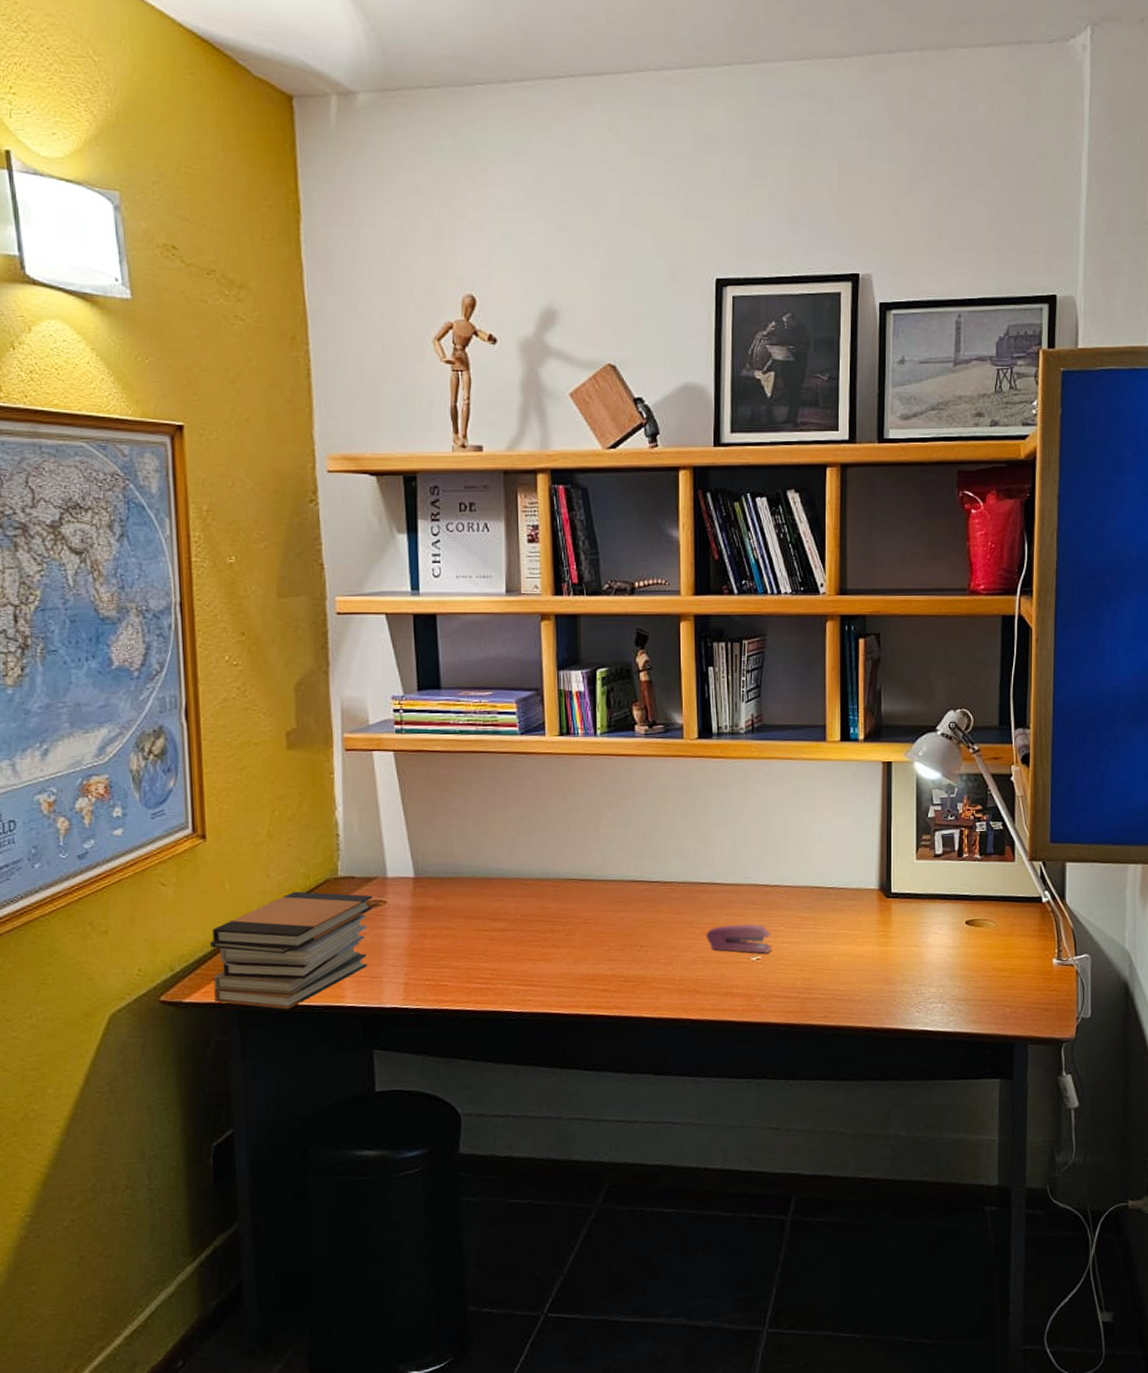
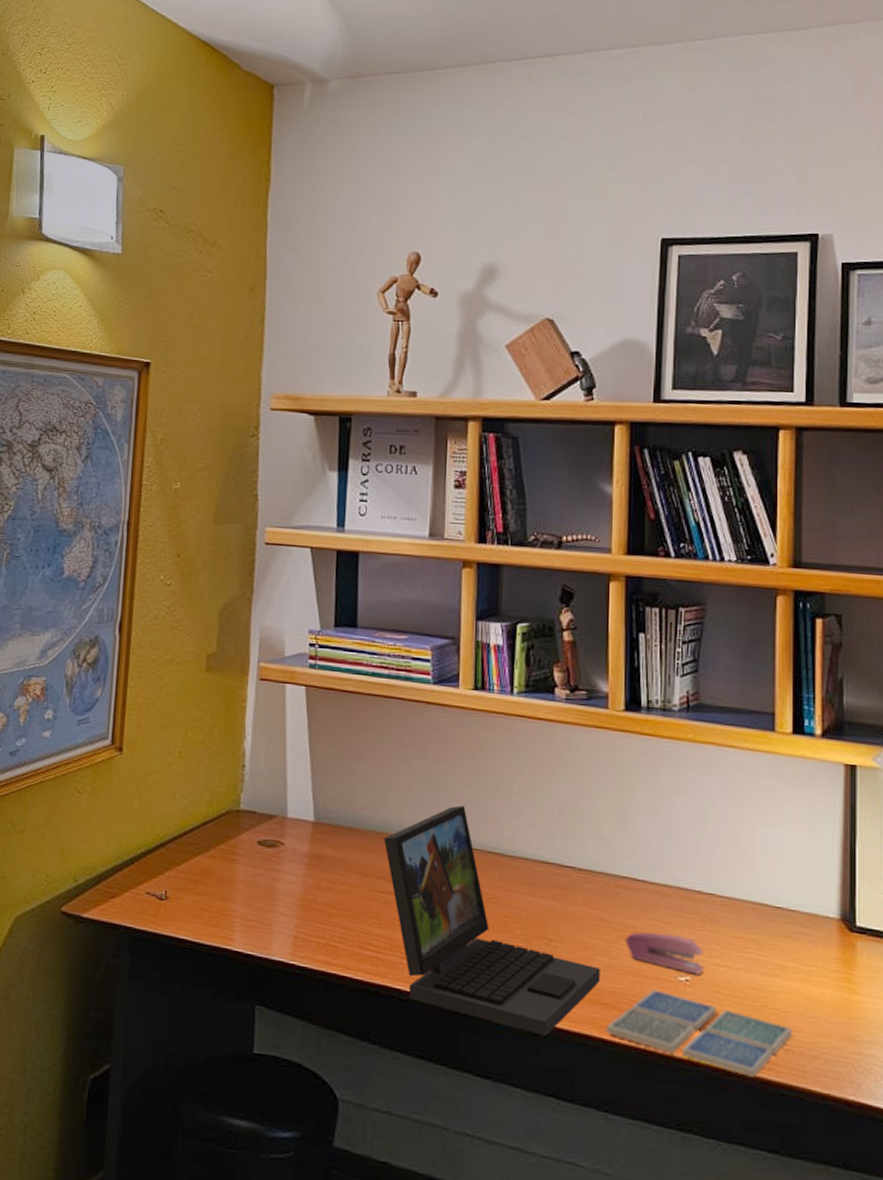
book stack: present [209,891,373,1010] -> none [110,818,271,944]
laptop: none [483,842,686,1027] -> present [383,805,600,1037]
drink coaster: none [691,971,843,1026] -> present [605,989,793,1077]

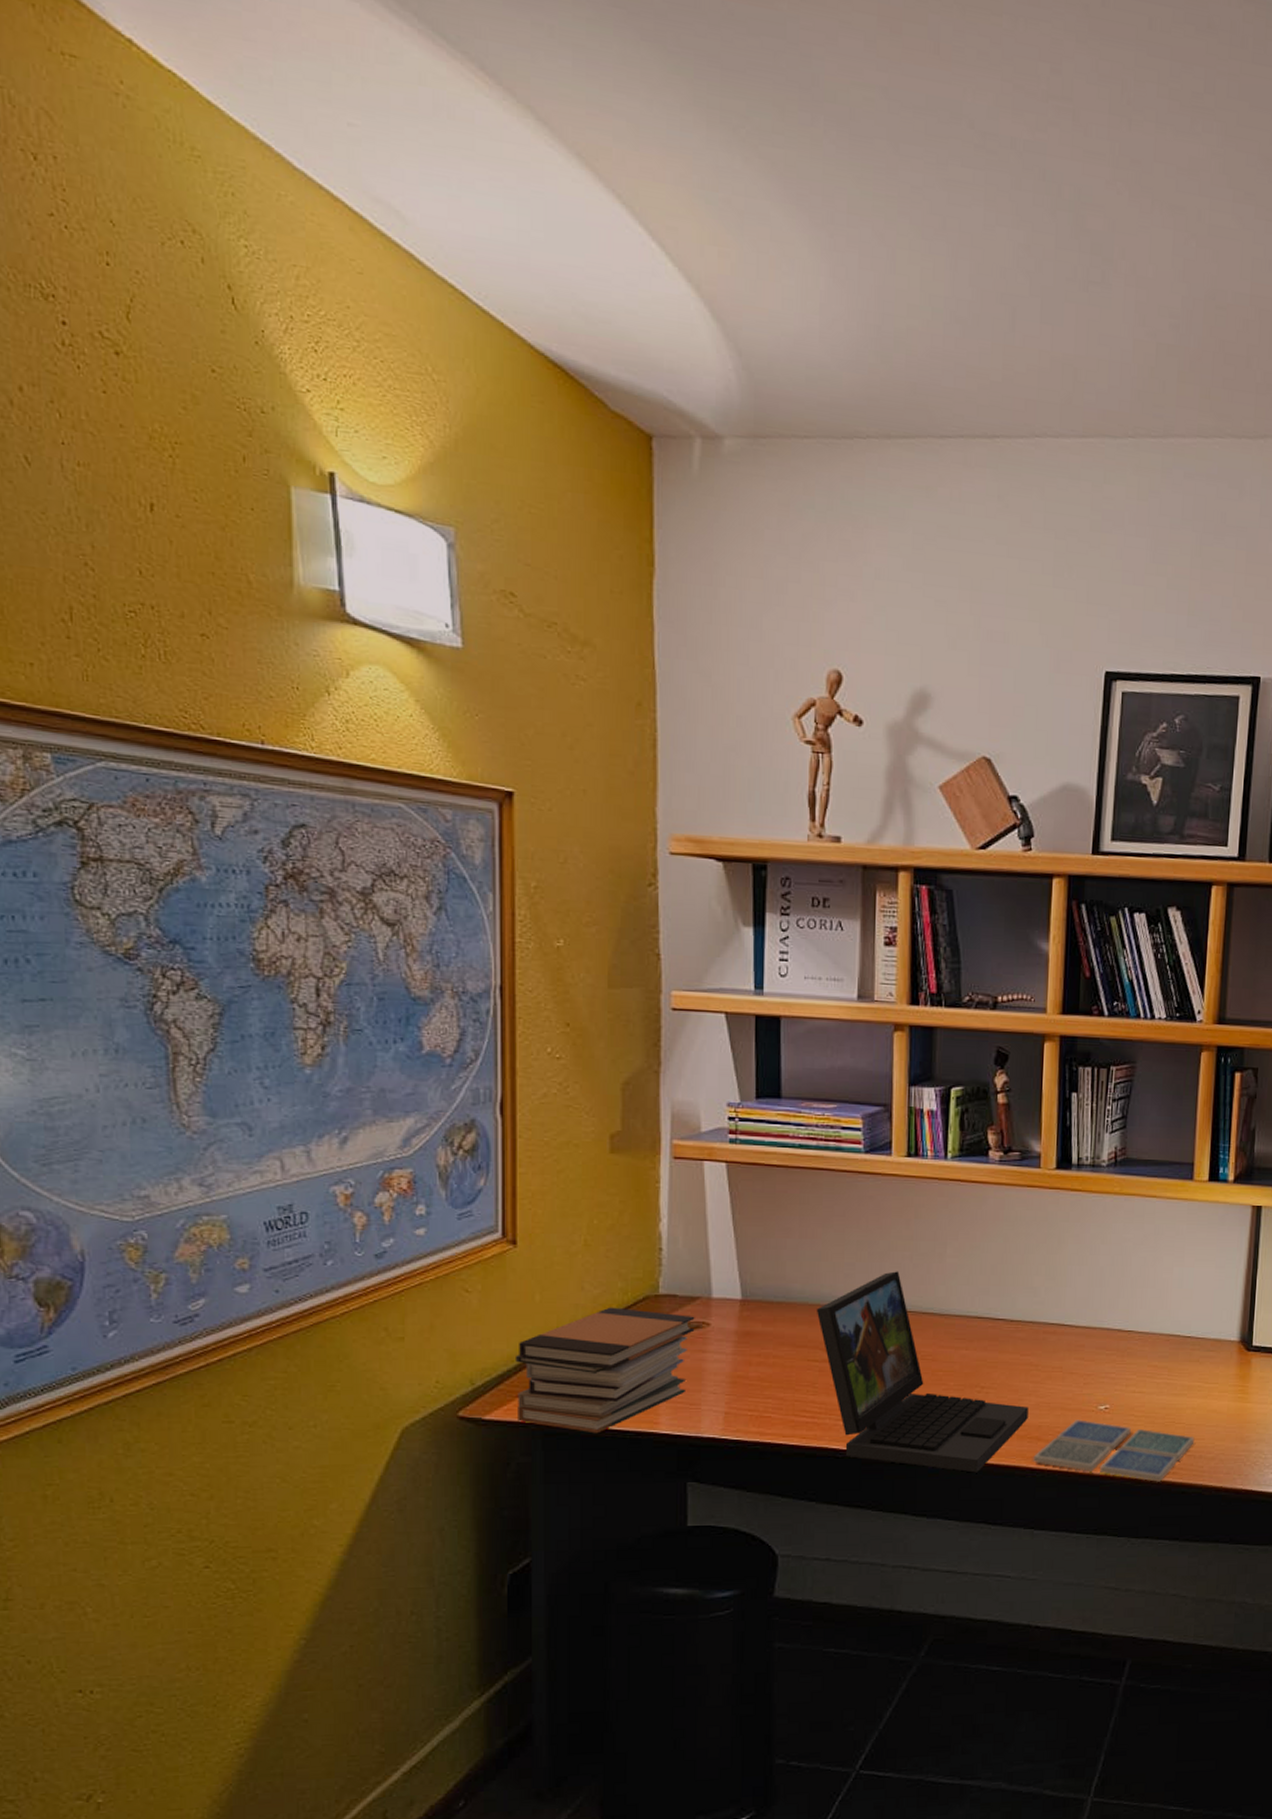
book stack: none [110,818,271,944] -> present [514,1307,695,1434]
stapler: present [624,932,703,975] -> none [1051,1371,1122,1402]

